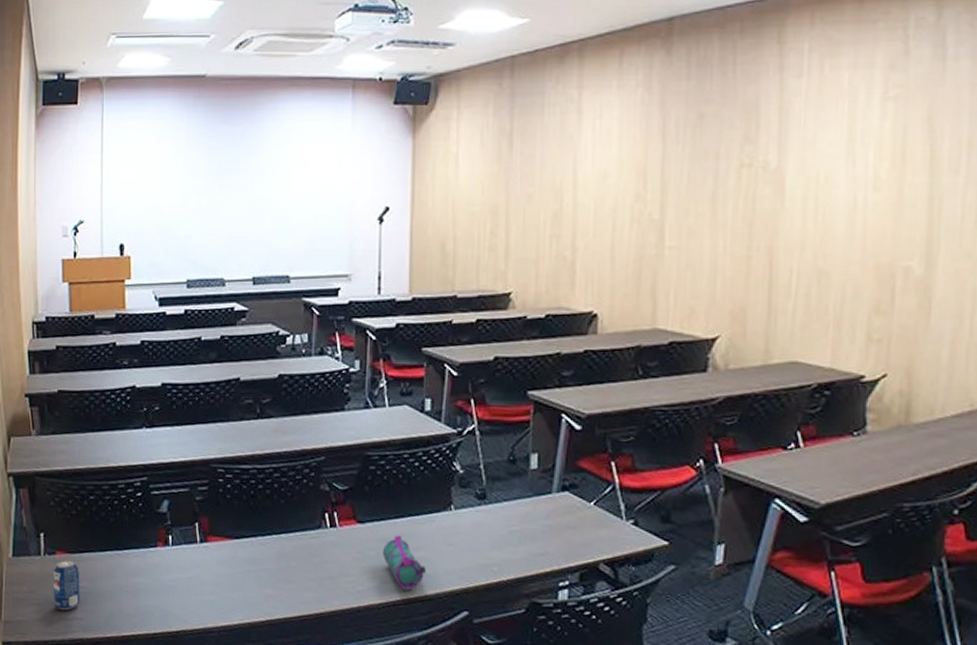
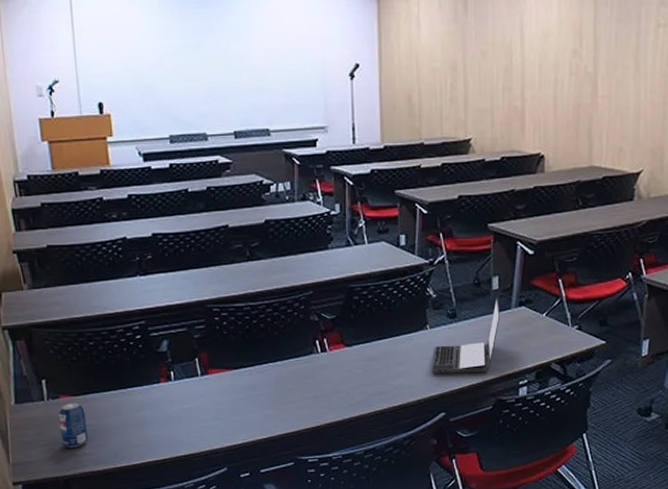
pencil case: present [383,535,427,590] -> none [369,354,408,400]
laptop: none [454,479,539,567] -> present [432,298,501,373]

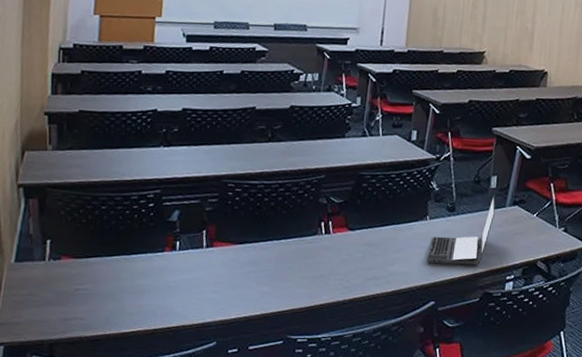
beverage can: present [58,402,88,448] -> none [54,264,84,312]

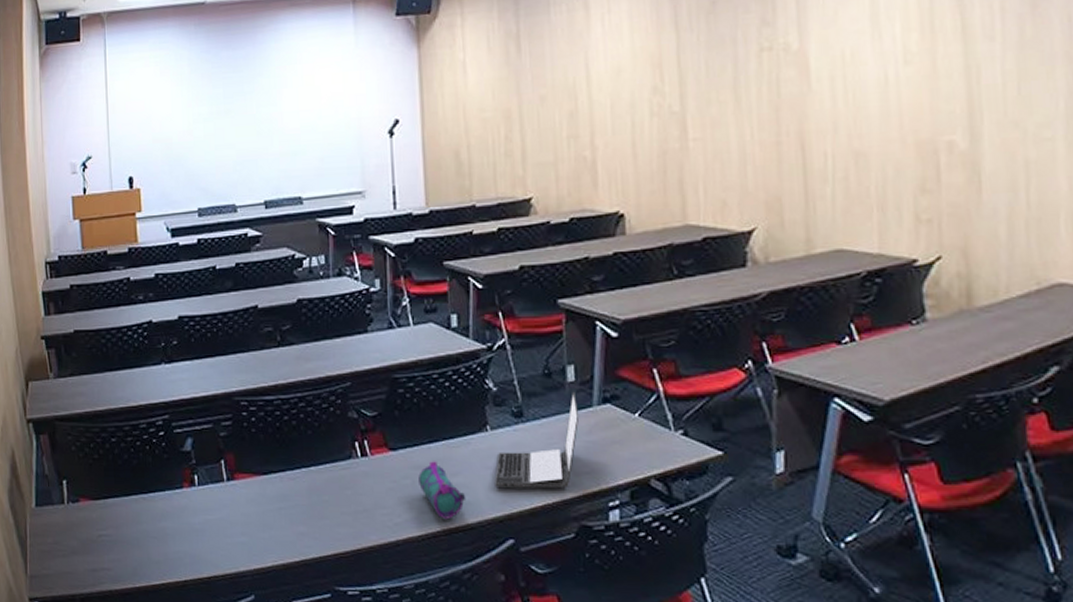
pencil case: none [368,240,403,285] -> present [418,461,466,520]

